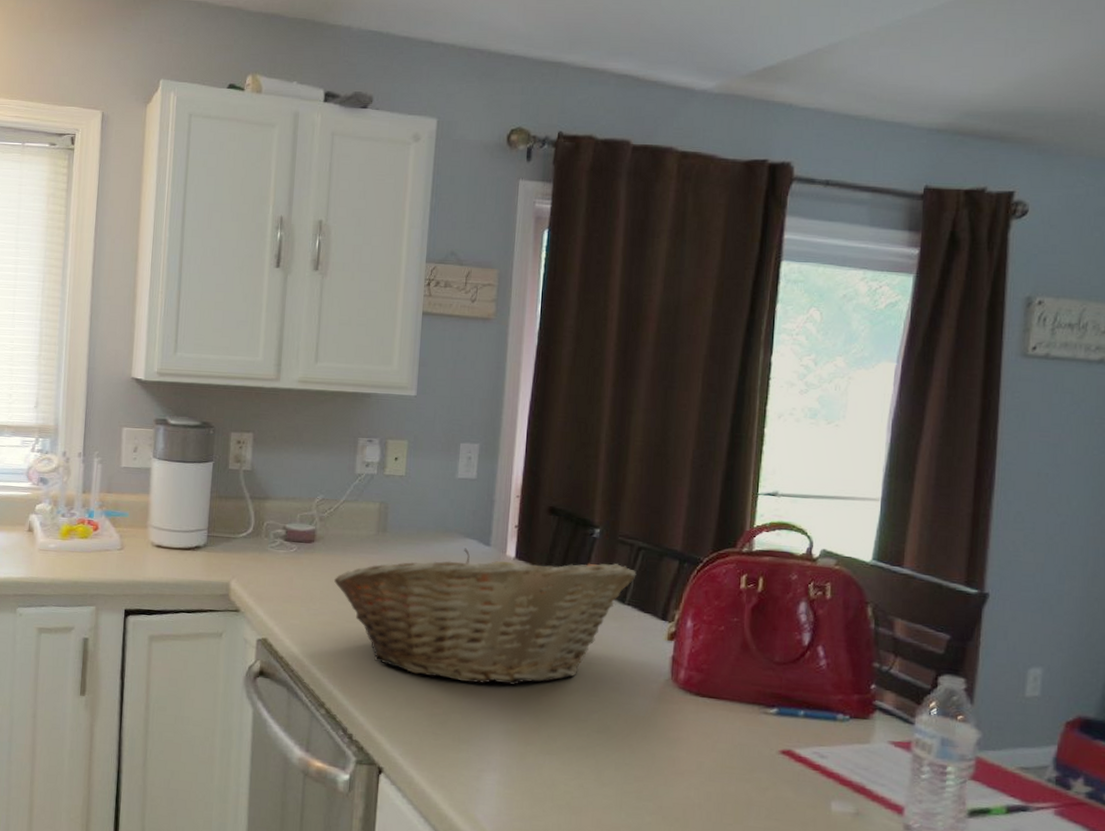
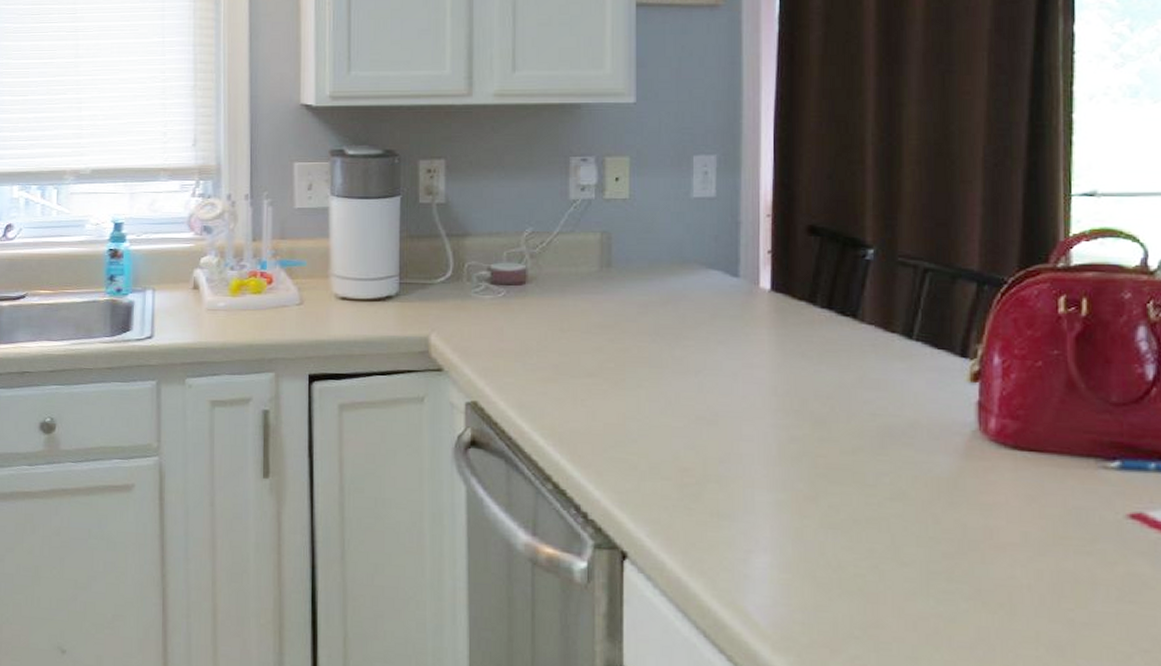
fruit basket: present [334,548,636,685] -> none [553,281,924,445]

